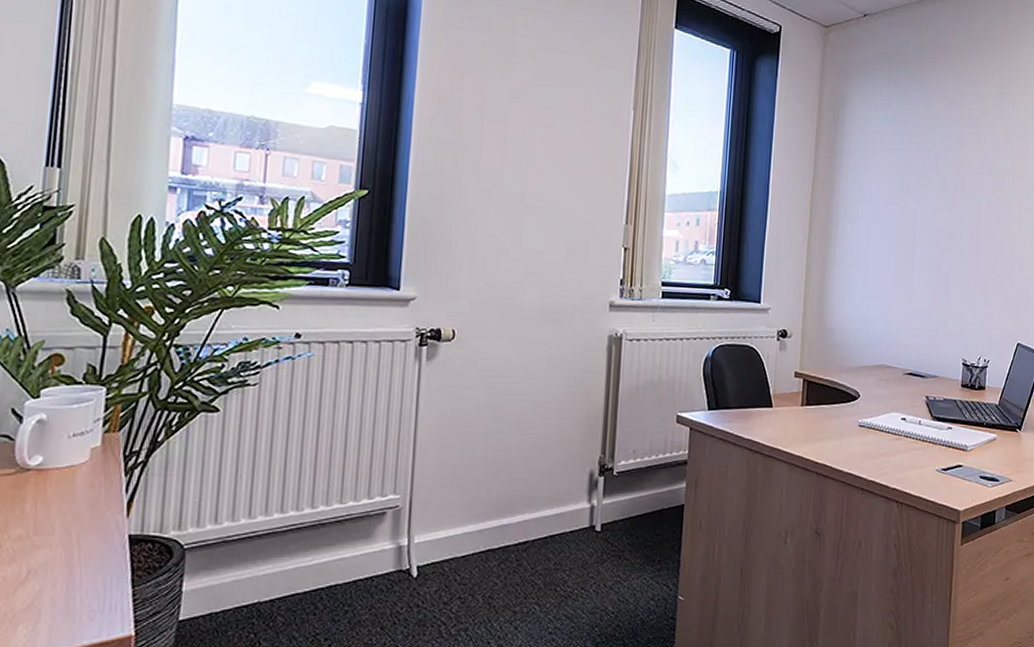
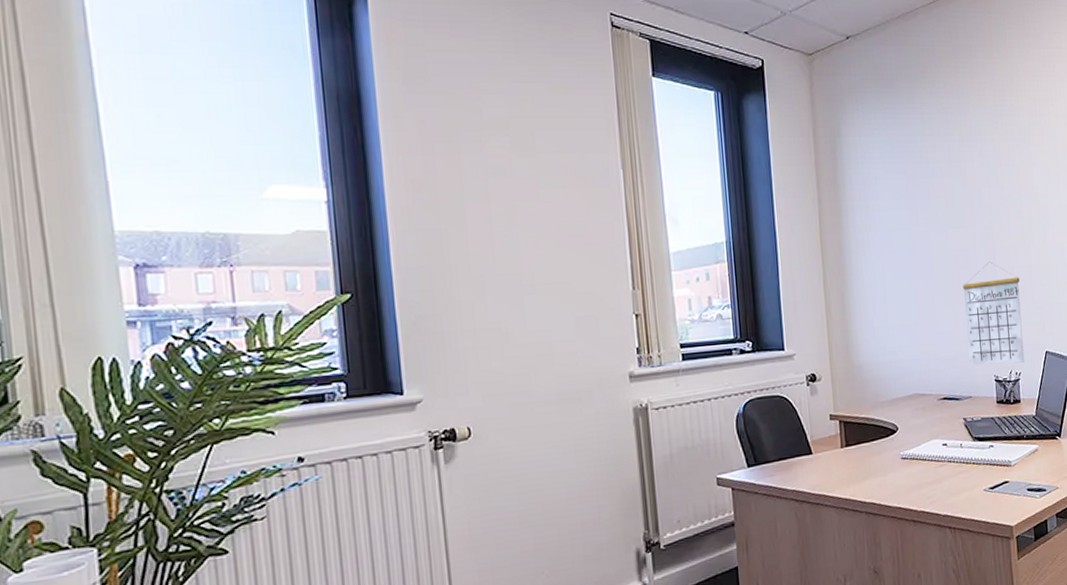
calendar: none [940,247,1001,352] -> present [962,261,1025,366]

